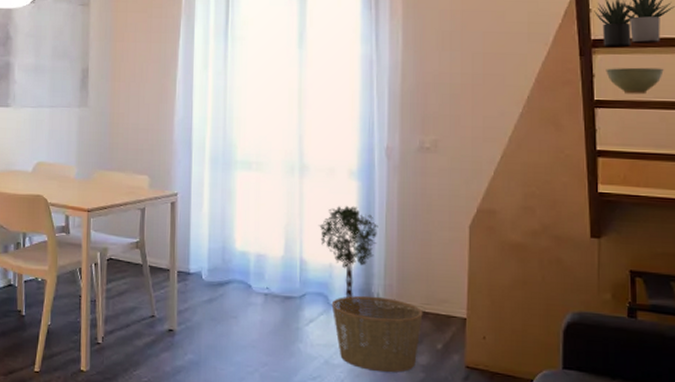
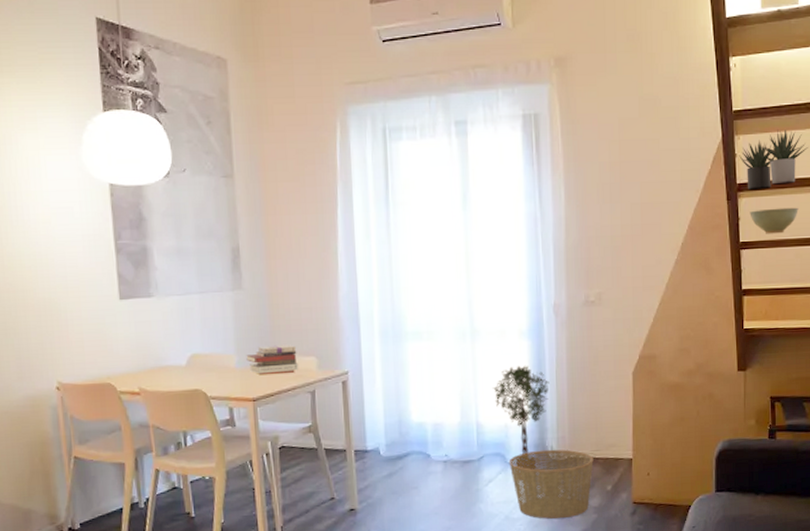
books: none [85,160,132,189] -> present [246,344,299,376]

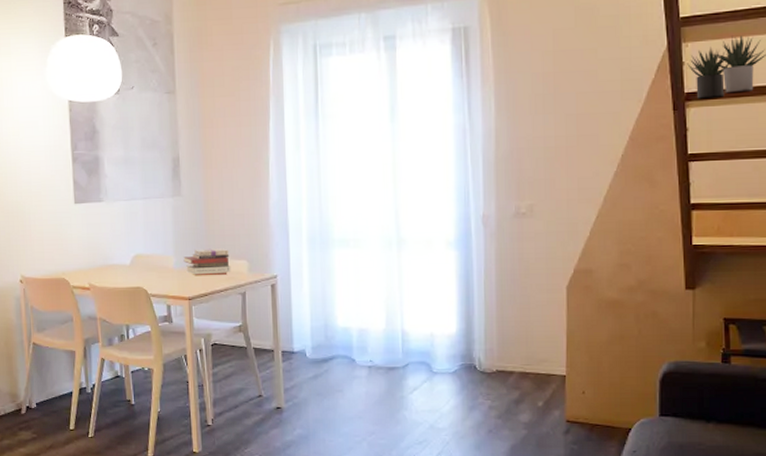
potted tree: present [493,365,550,479] -> none [419,275,477,389]
basket: present [509,449,594,519] -> none [434,361,524,432]
bowl: present [749,207,799,234] -> none [699,117,757,146]

